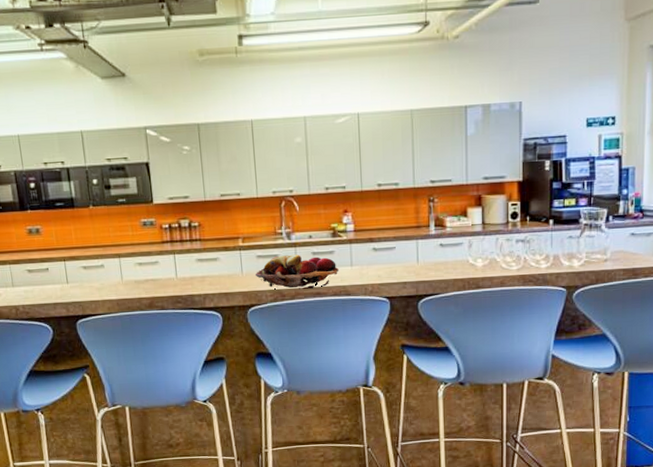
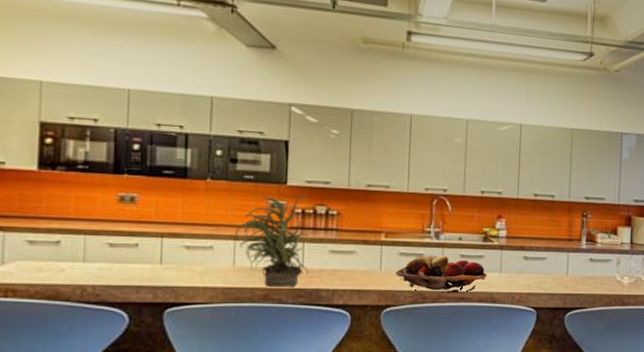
potted plant: none [118,212,183,297] -> present [234,195,309,288]

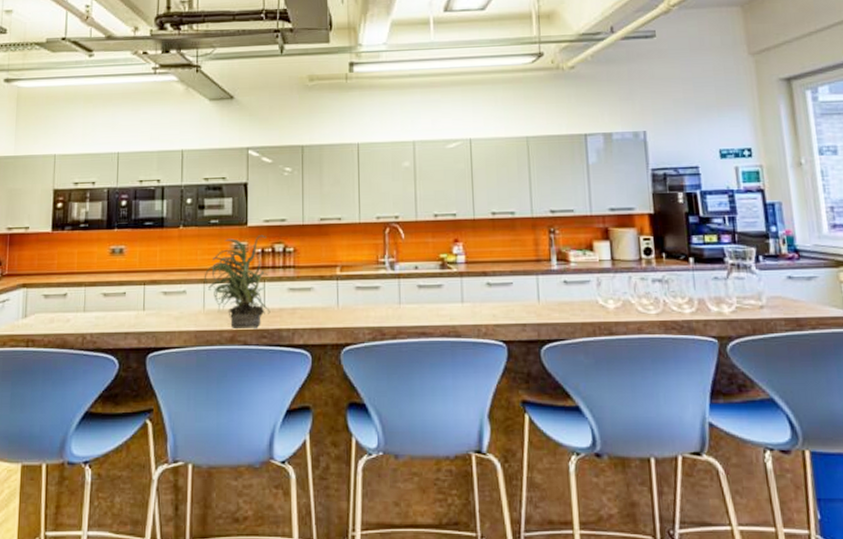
fruit basket: present [395,255,487,293] -> none [352,287,448,327]

